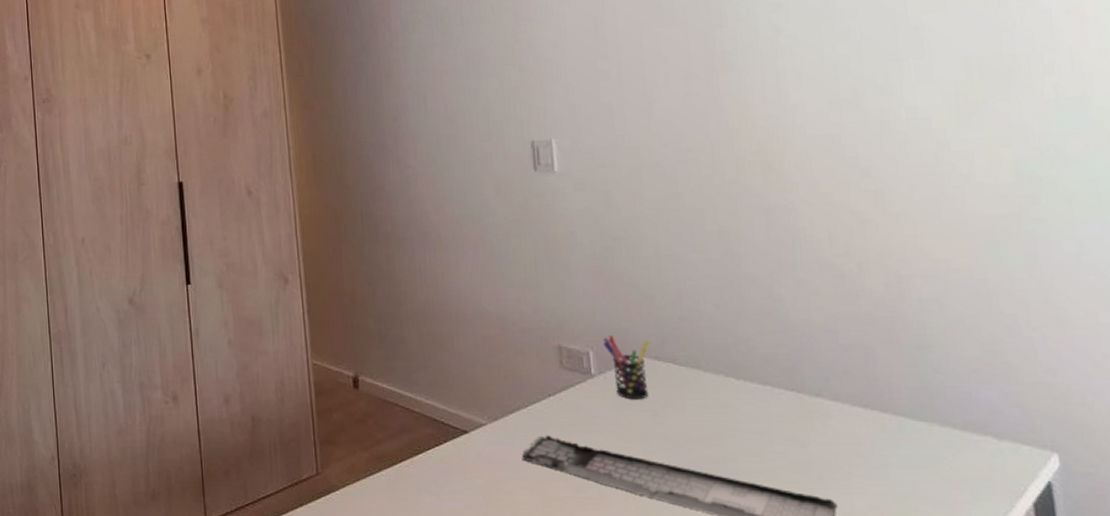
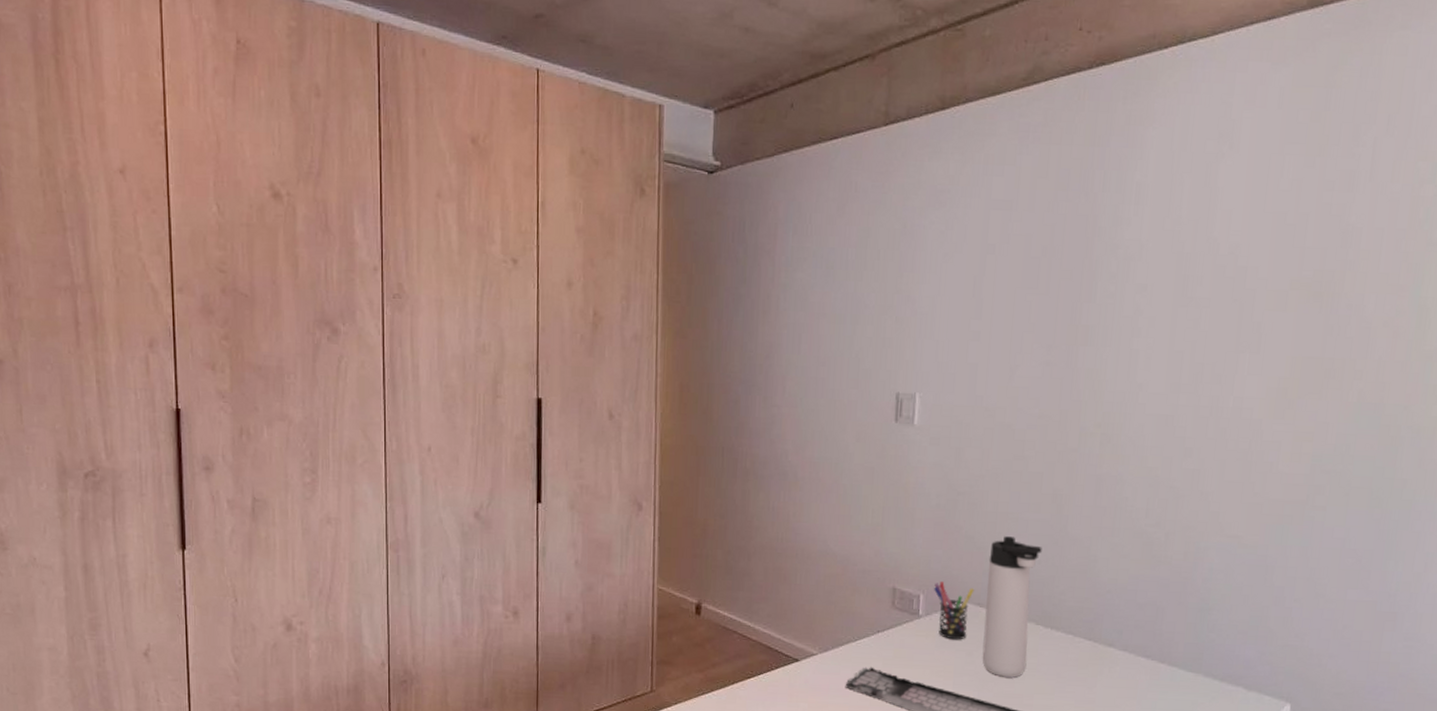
thermos bottle: none [659,281,723,439] -> present [982,536,1042,678]

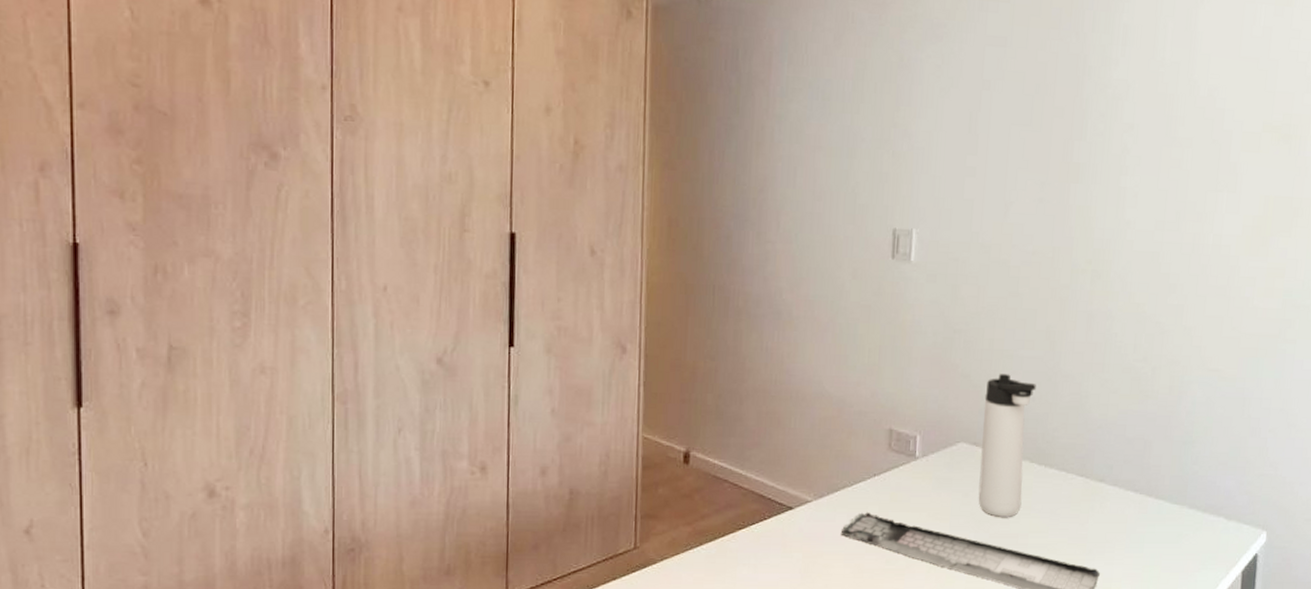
pen holder: present [933,582,975,640] -> none [929,422,971,481]

